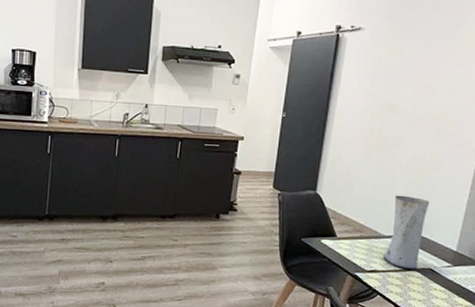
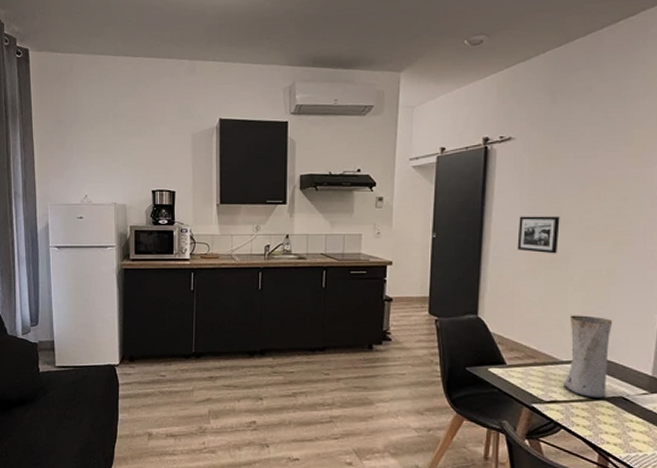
picture frame: none [356,102,396,139] -> present [517,216,560,254]

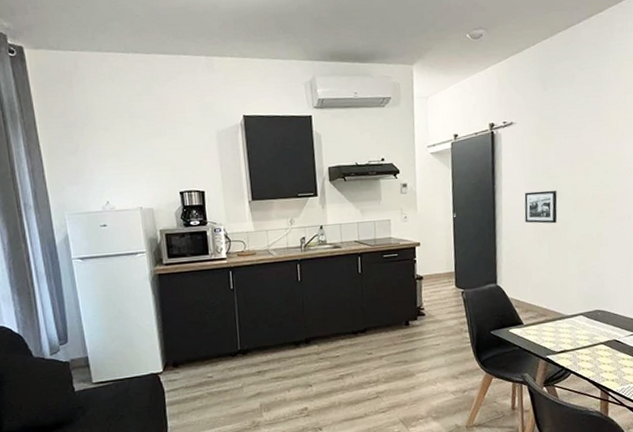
vase: present [564,315,613,399] -> none [570,274,604,344]

